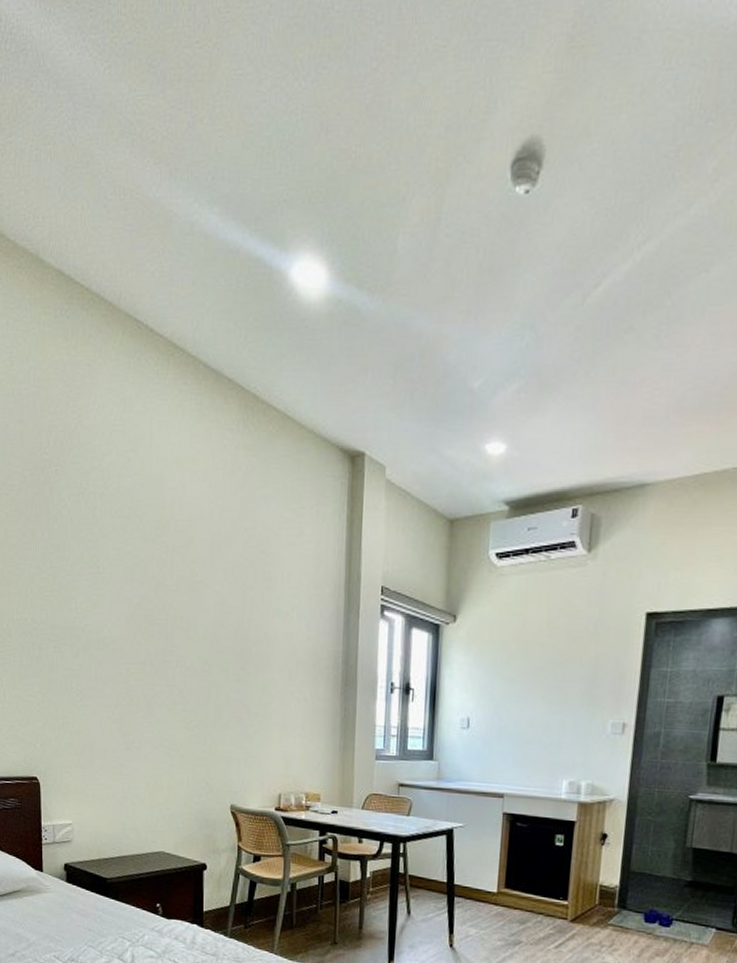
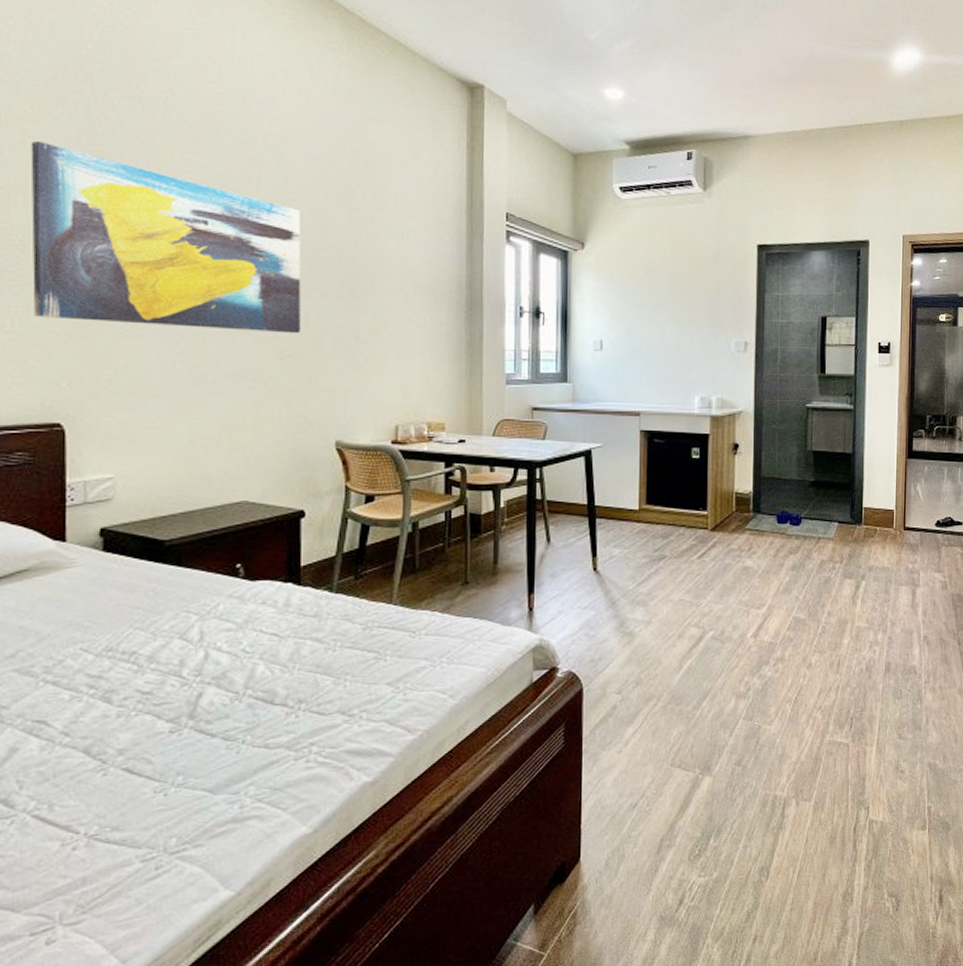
wall art: none [11,539,205,707] -> present [30,140,302,334]

